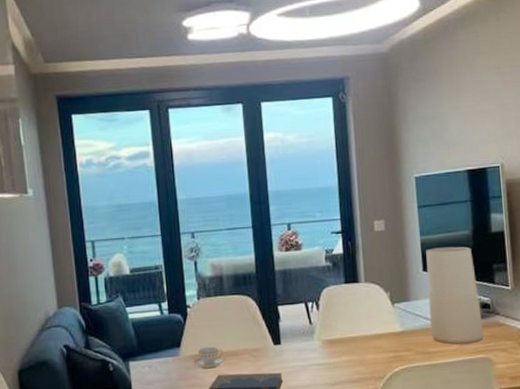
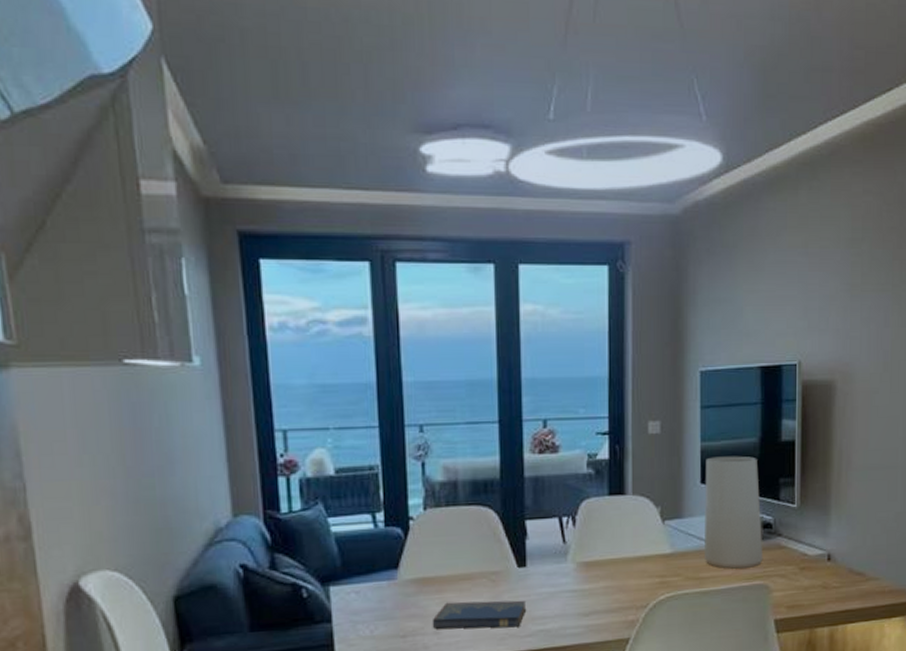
teacup: present [193,346,226,369] -> none [414,568,456,596]

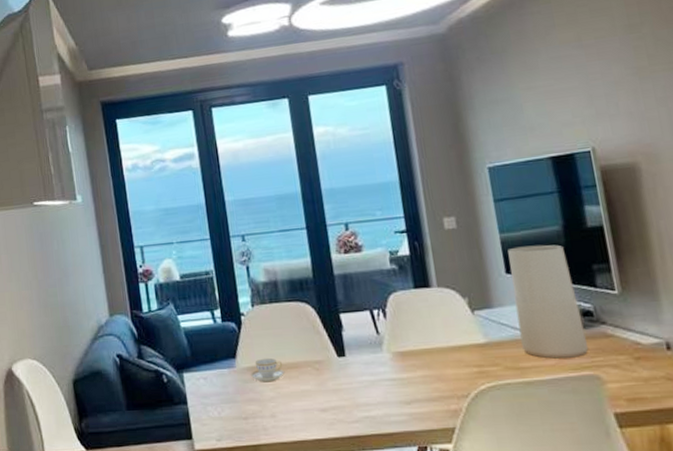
teacup: none [414,568,456,596] -> present [250,357,285,383]
hardcover book: present [432,600,527,629] -> none [267,387,351,414]

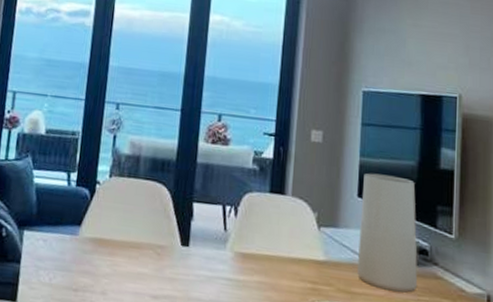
teacup: present [250,357,285,383] -> none [90,231,127,258]

